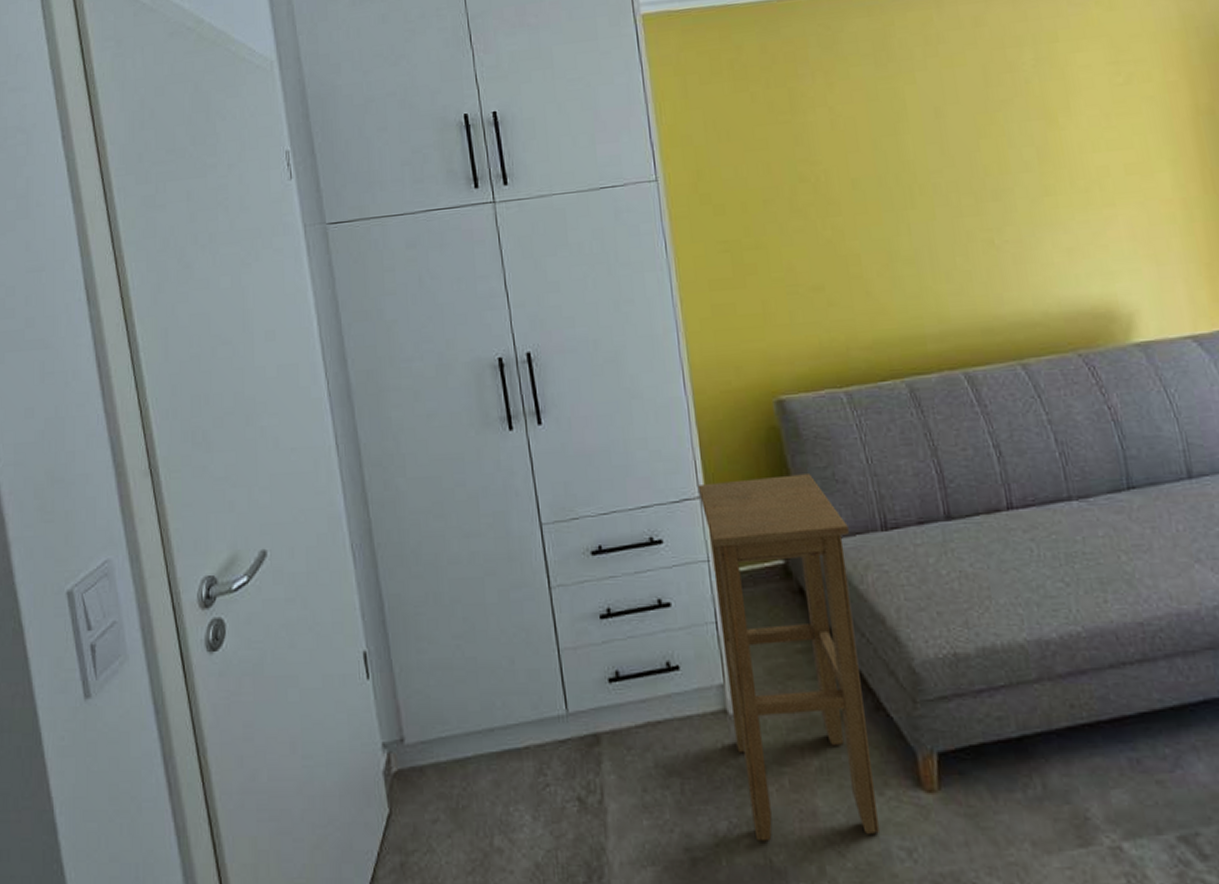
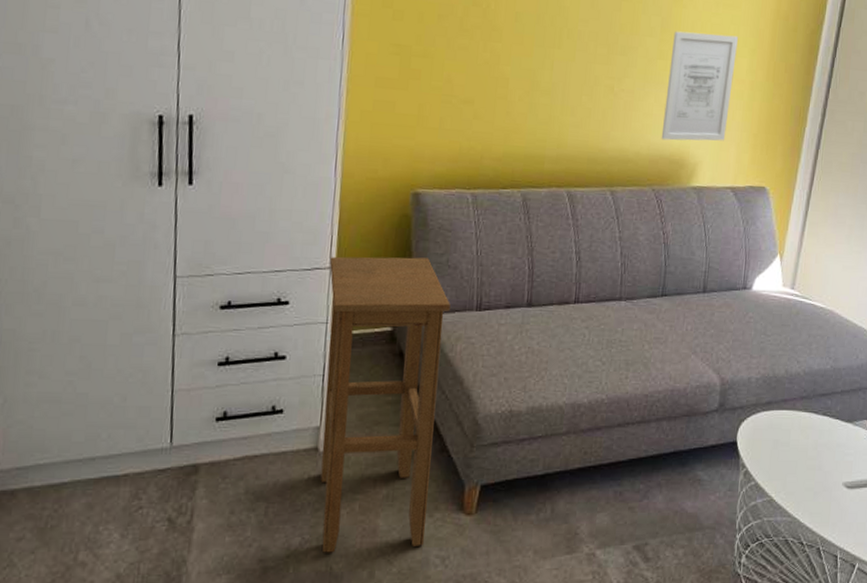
wall art: none [1057,148,1165,292] -> present [661,31,738,141]

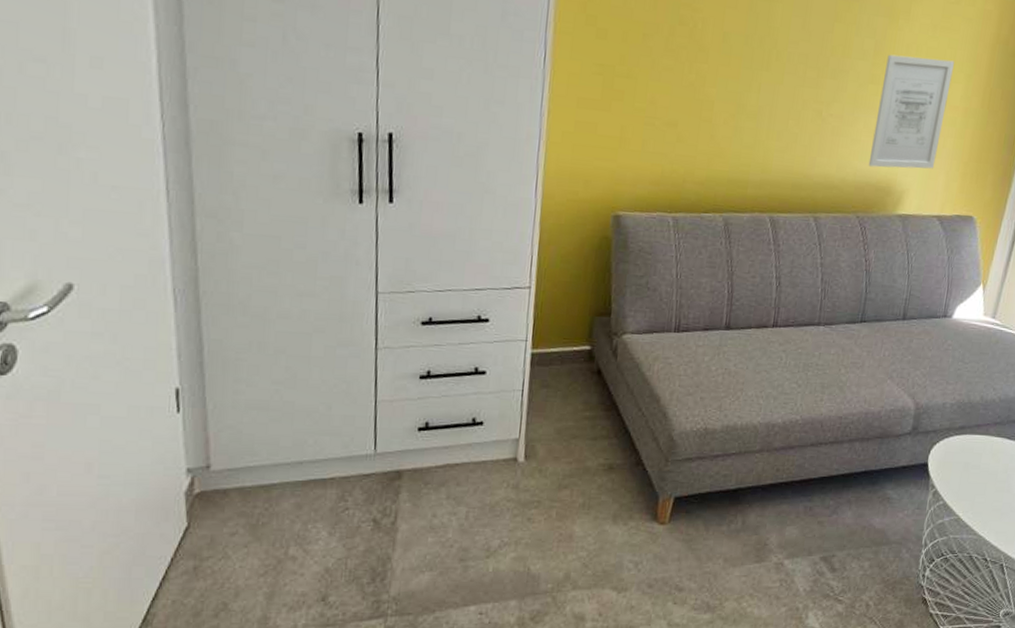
stool: present [320,256,451,553] -> none [519,276,649,555]

